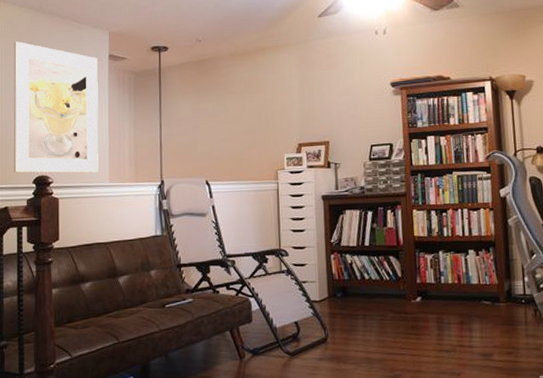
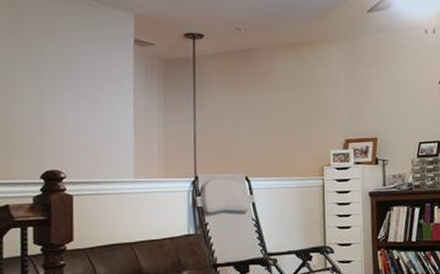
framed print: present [13,41,99,173] -> none [15,19,122,168]

